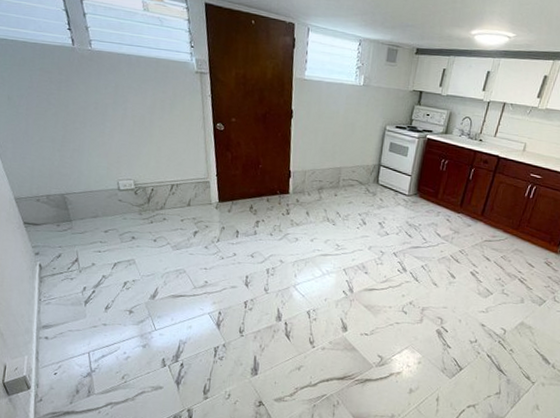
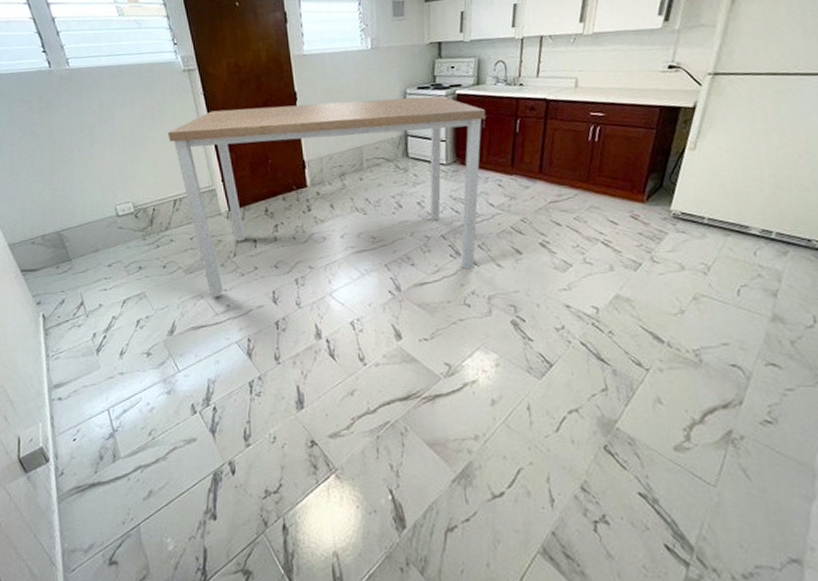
dining table: none [174,113,448,284] -> present [167,95,486,297]

